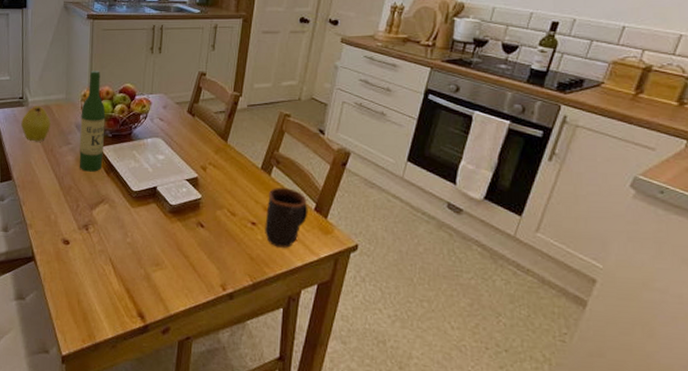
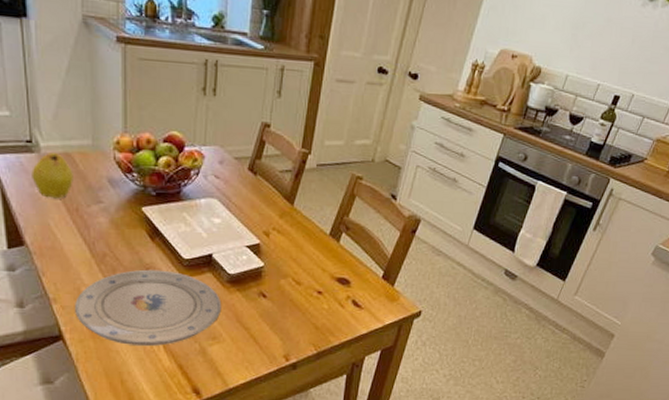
plate: none [45,200,164,270] -> present [75,269,222,347]
wine bottle: present [79,71,106,172] -> none [114,112,147,237]
mug: present [265,188,308,248] -> none [331,255,376,316]

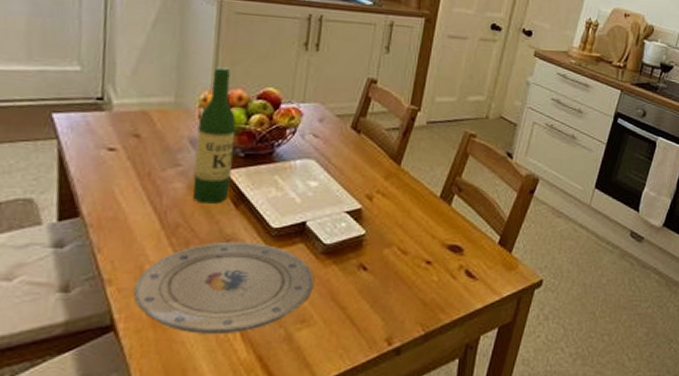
fruit: present [32,153,73,199] -> none [98,111,149,162]
wine bottle: none [114,112,147,237] -> present [192,67,236,204]

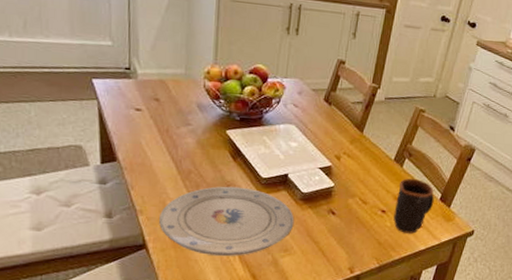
wine bottle: present [192,67,236,204] -> none [200,46,233,157]
mug: none [441,219,492,289] -> present [393,179,435,234]

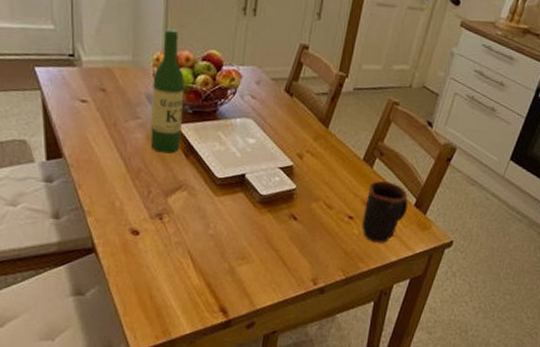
plate: present [159,186,294,257] -> none [108,186,253,264]
wine bottle: none [200,46,233,157] -> present [150,29,185,154]

